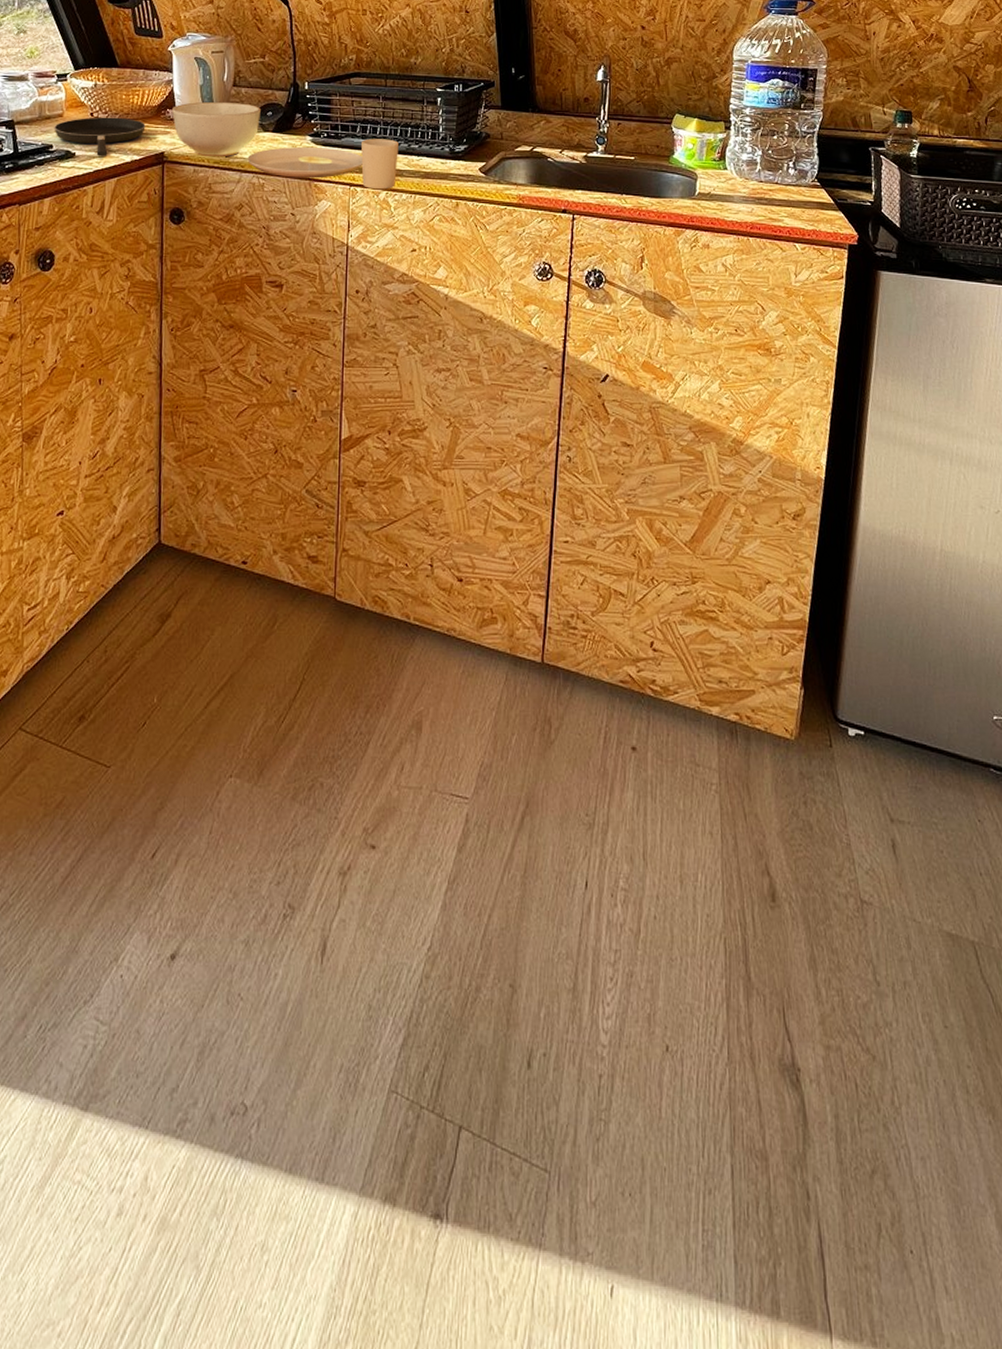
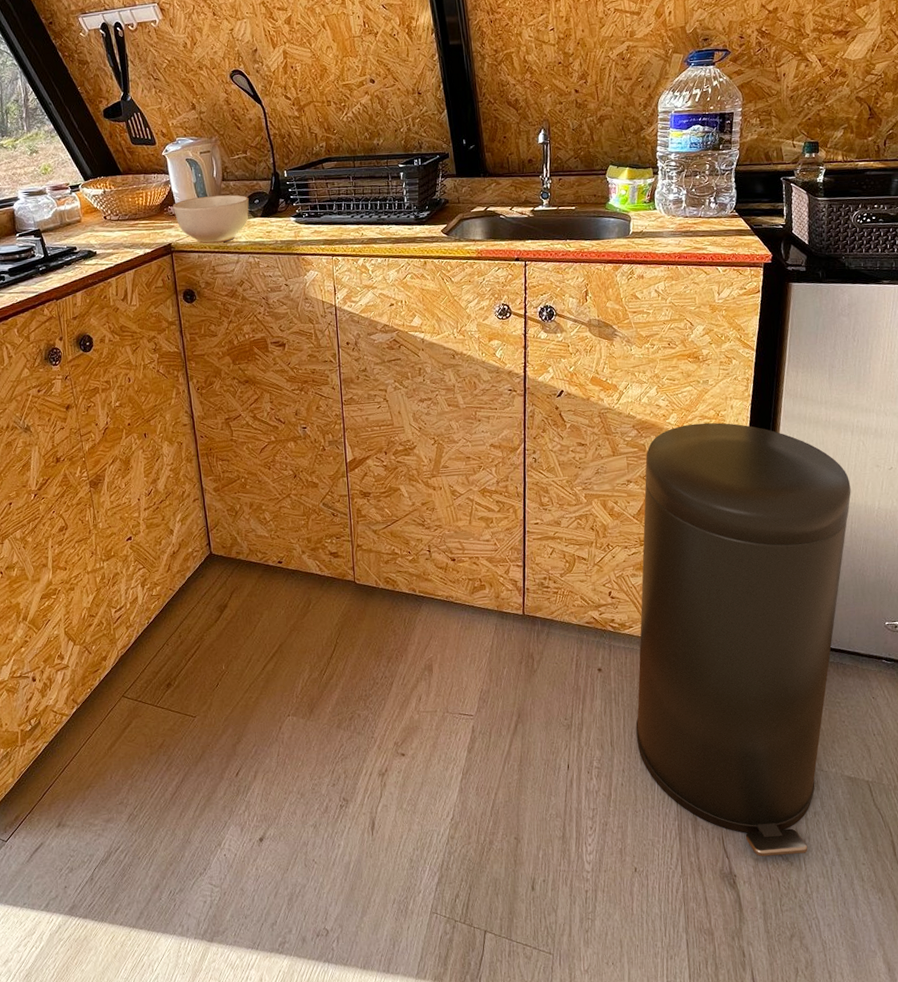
frying pan: present [54,117,146,157] -> none [75,217,153,253]
plate: present [247,147,363,179] -> none [242,225,341,255]
mug: present [361,138,399,190] -> none [338,213,371,258]
pedal bin: none [676,432,950,1044] -> present [635,422,851,857]

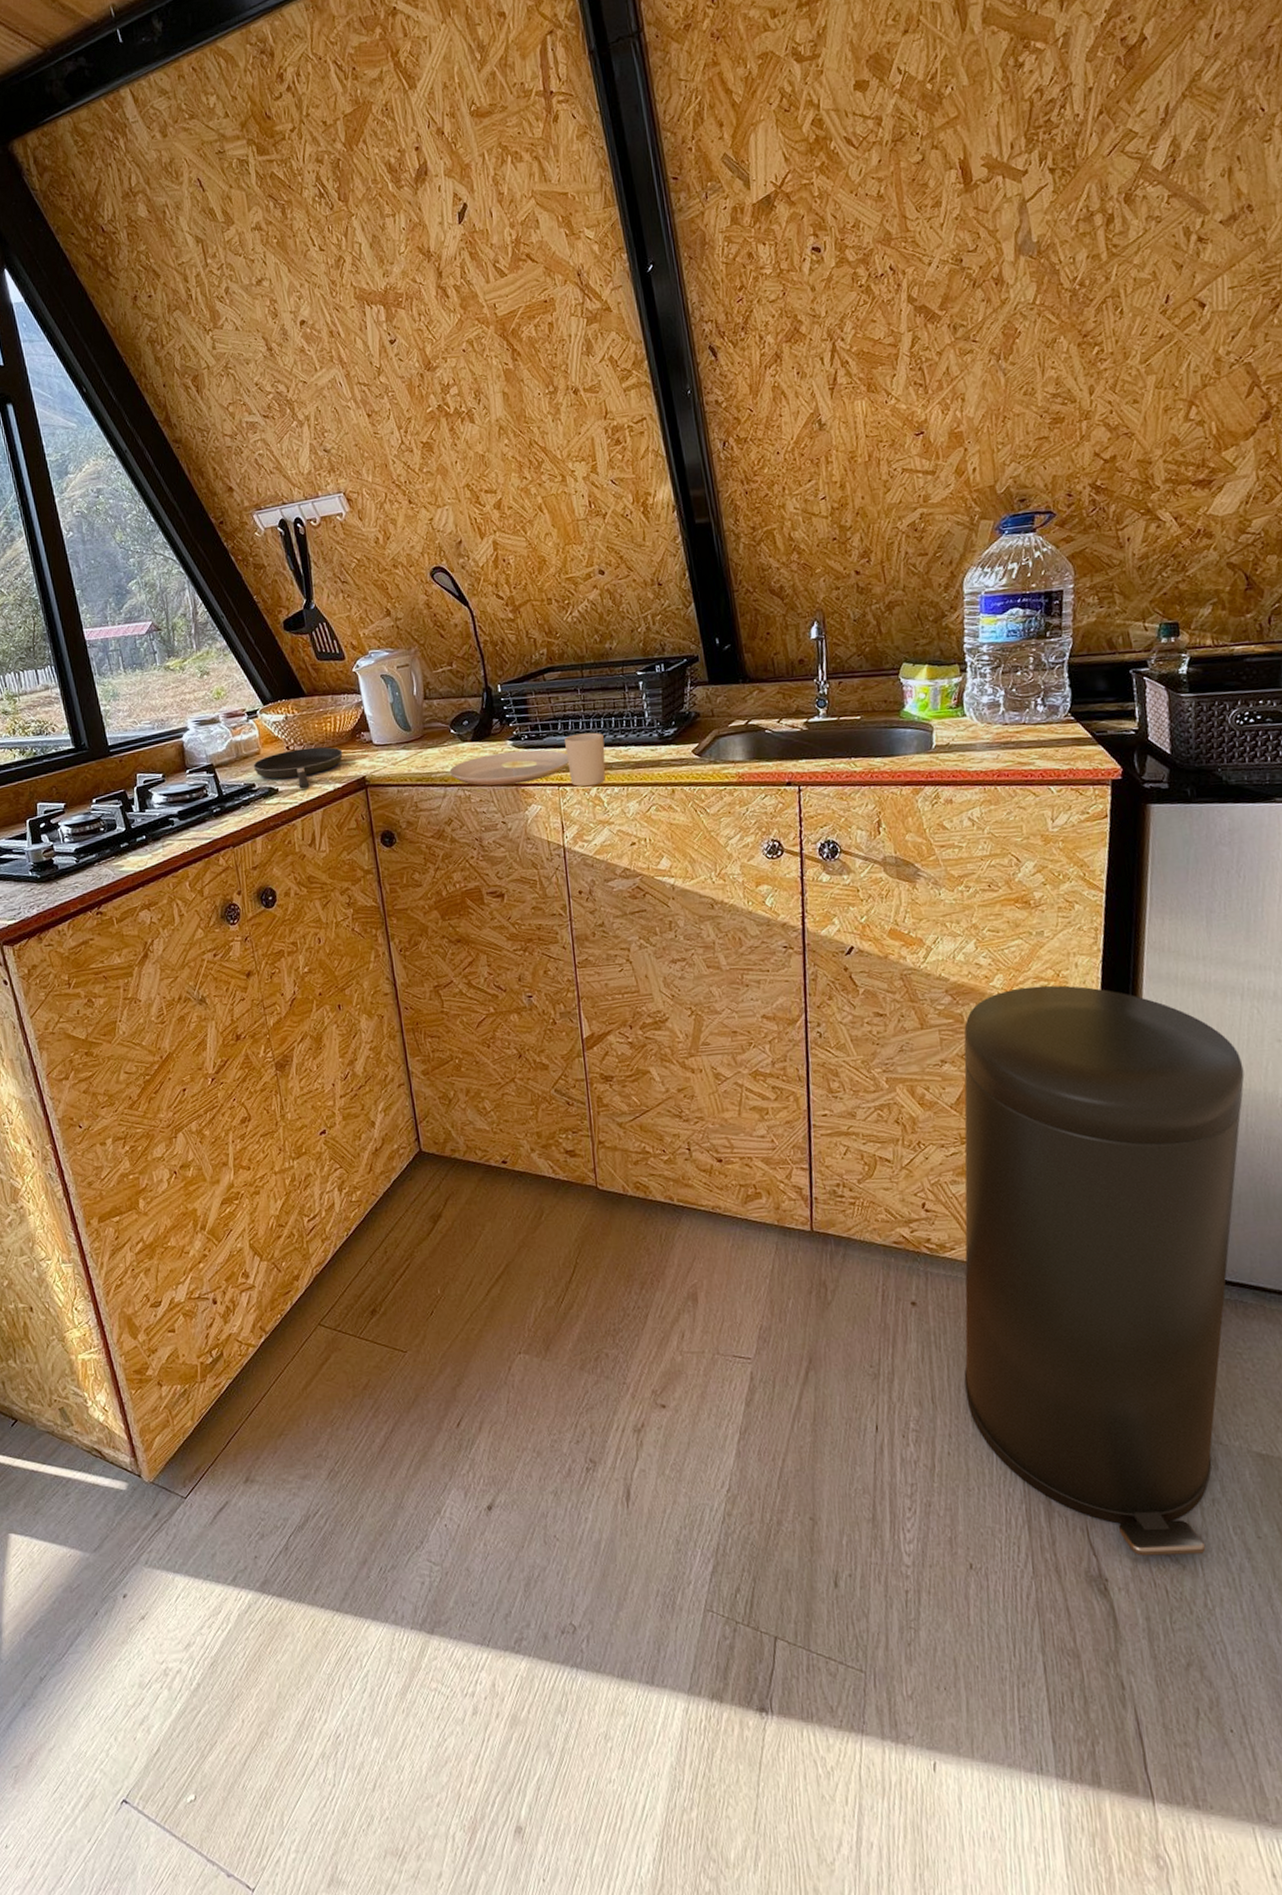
frying pan: none [75,217,153,253] -> present [253,747,343,789]
bowl: present [173,194,250,244] -> none [366,715,457,776]
plate: none [242,225,341,255] -> present [449,749,569,786]
mug: none [338,213,371,258] -> present [565,732,606,787]

